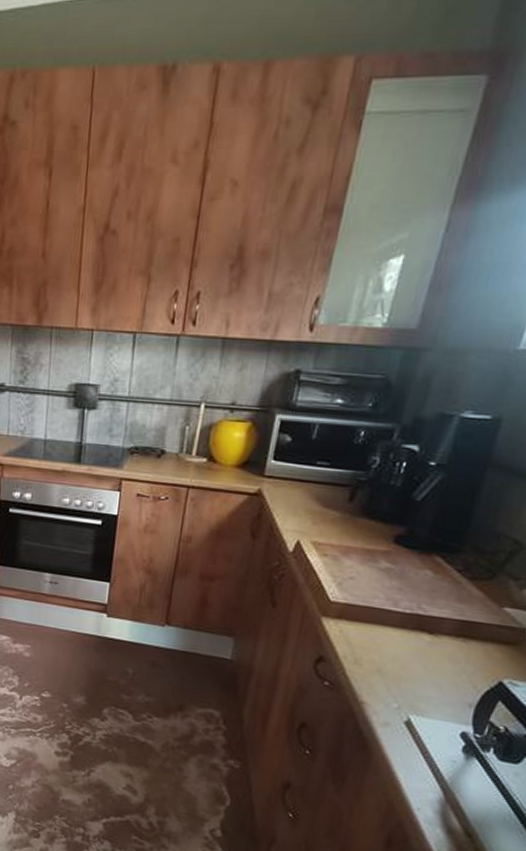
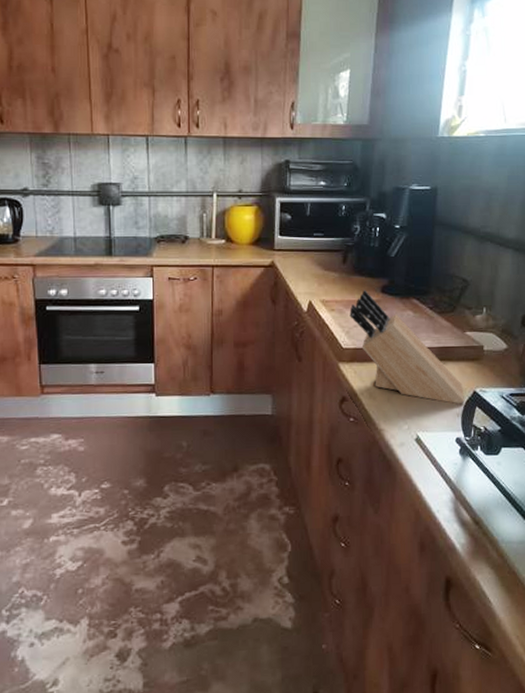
knife block: none [345,536,485,694] -> present [349,289,464,404]

